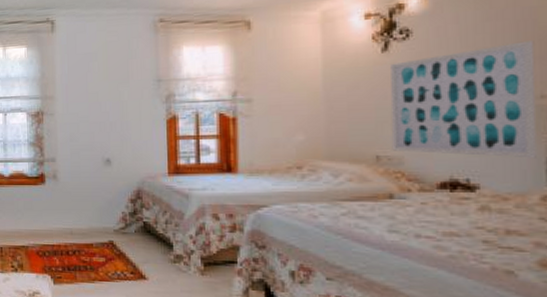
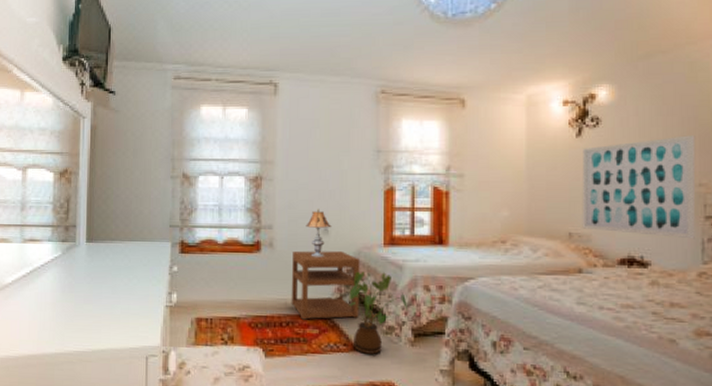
nightstand: none [76,182,146,249] -> present [291,250,360,320]
table lamp: none [88,140,114,188] -> present [306,209,331,257]
house plant: none [134,201,196,283] -> present [349,271,407,354]

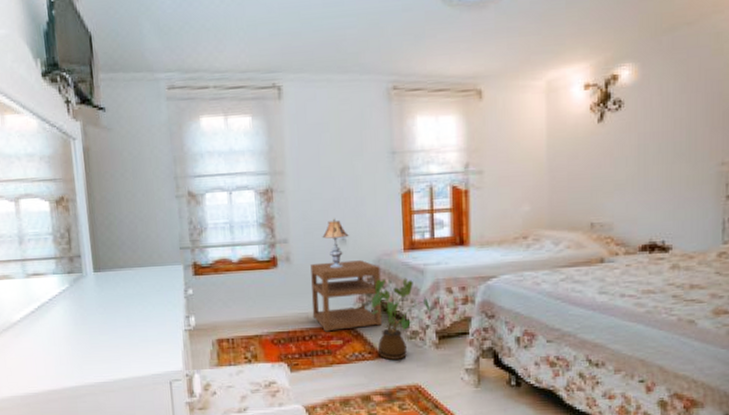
wall art: present [582,135,696,239] -> none [604,112,719,220]

